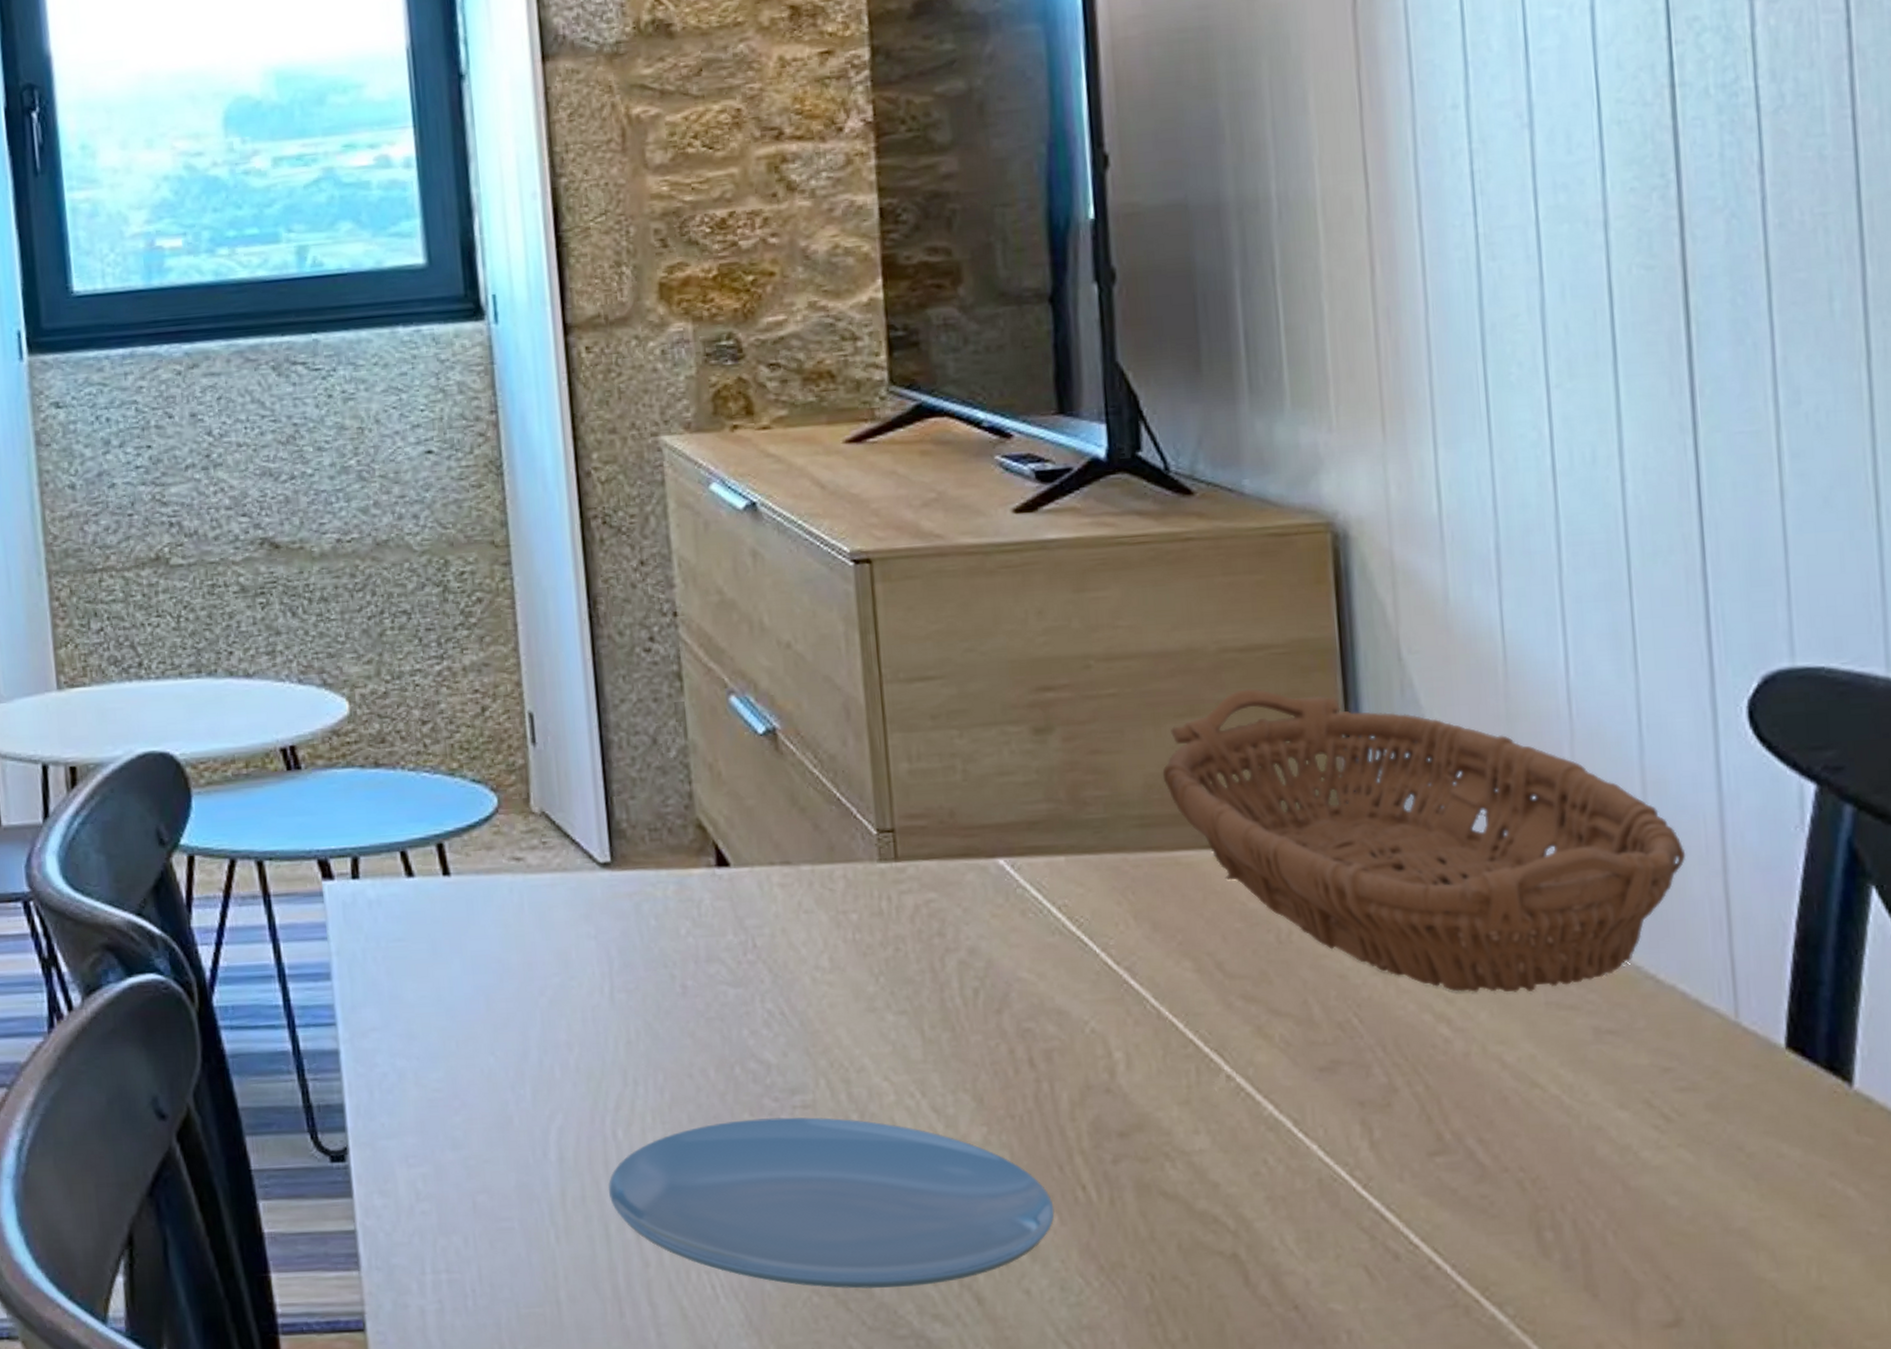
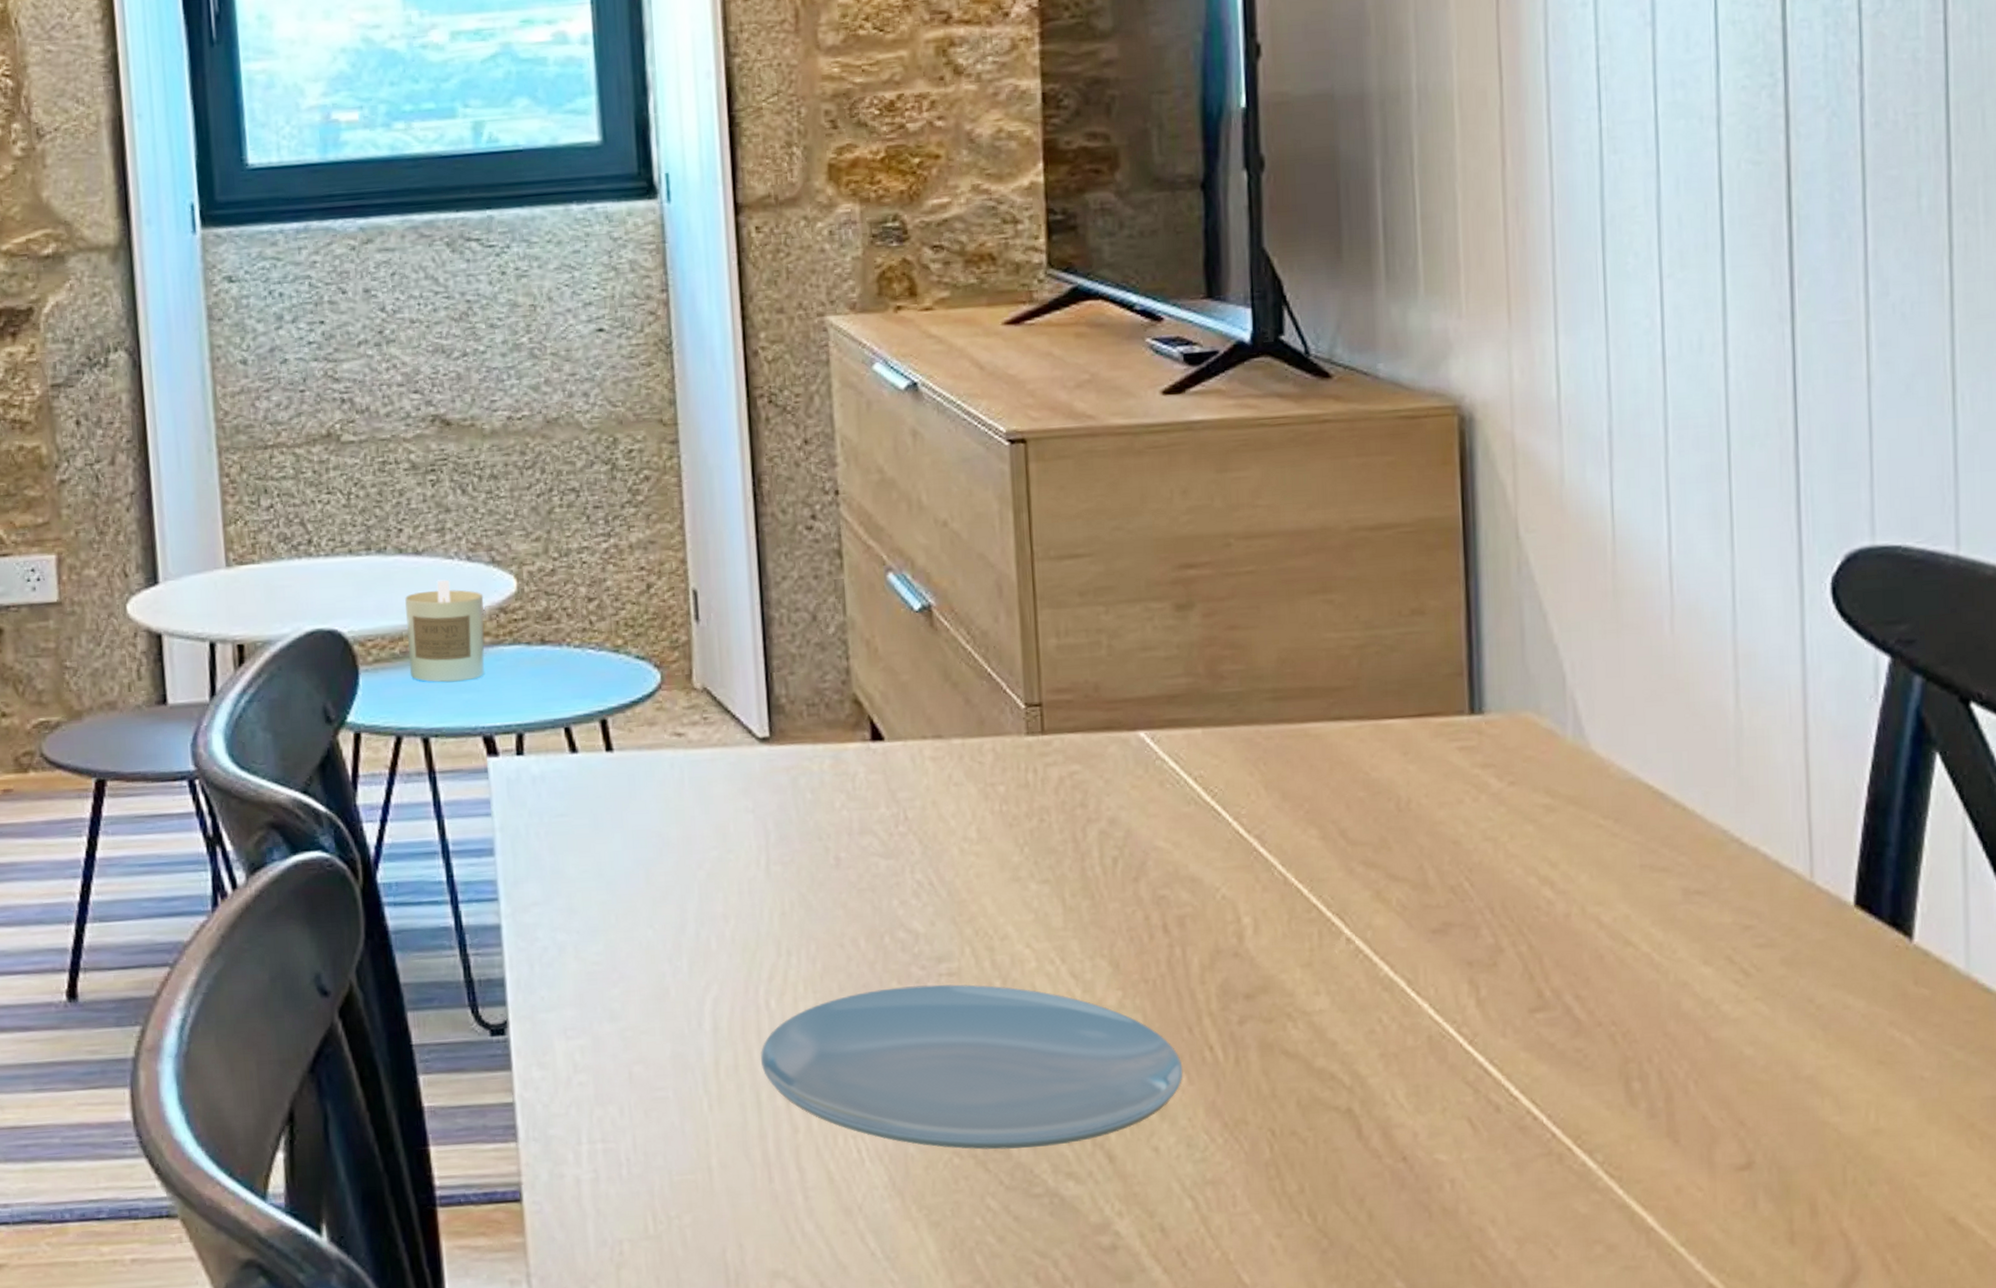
candle: none [237,703,318,806] -> present [405,580,485,683]
basket: present [1162,688,1686,992] -> none [1295,566,1772,856]

